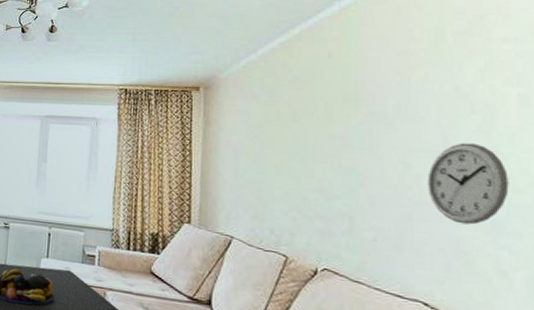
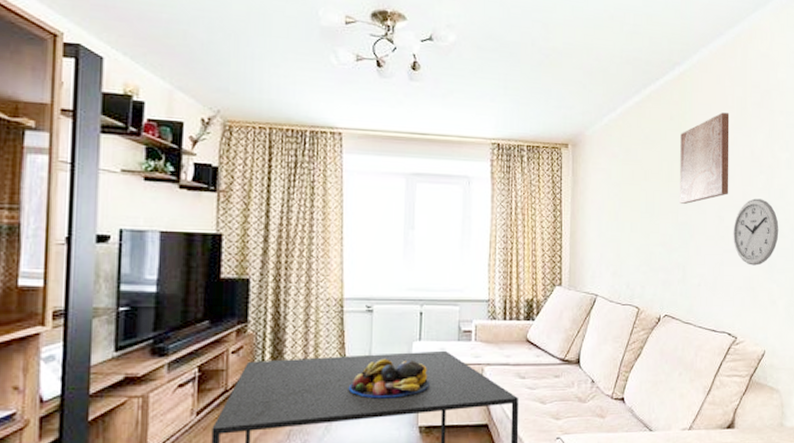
wall art: none [343,46,419,147] -> present [680,112,730,204]

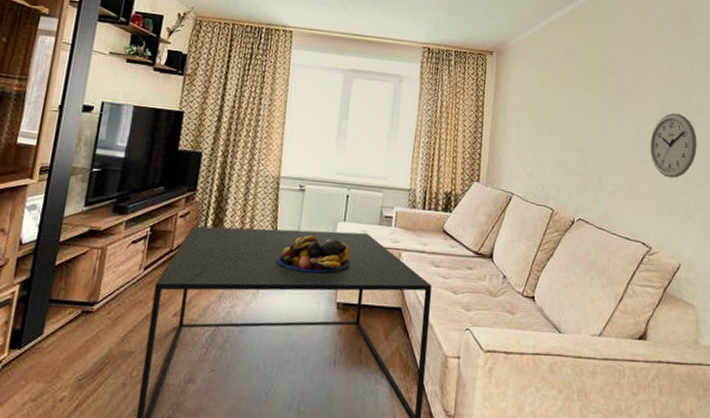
wall art: present [680,112,730,204] -> none [597,30,650,114]

